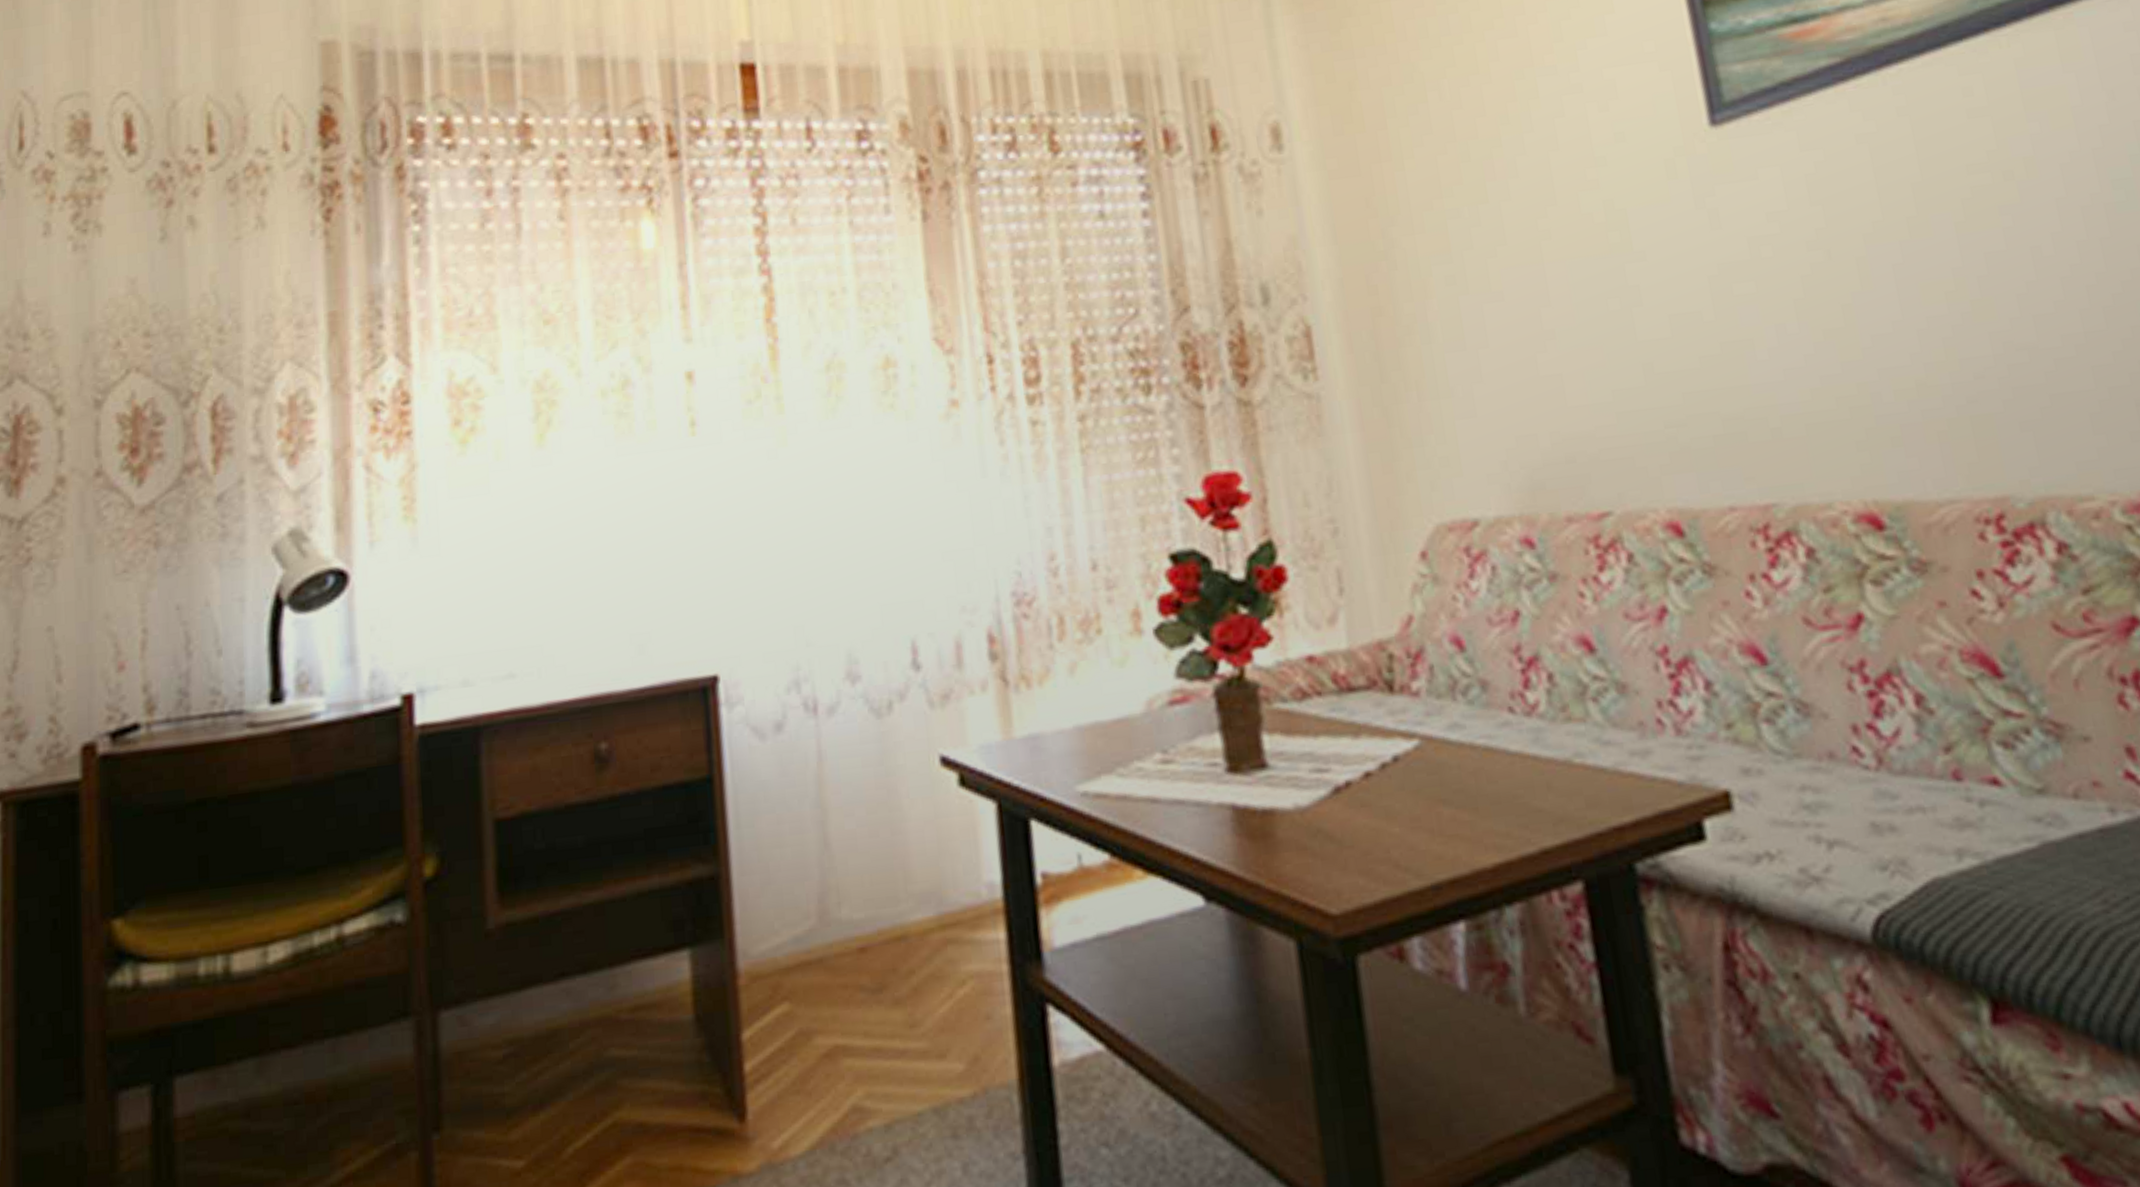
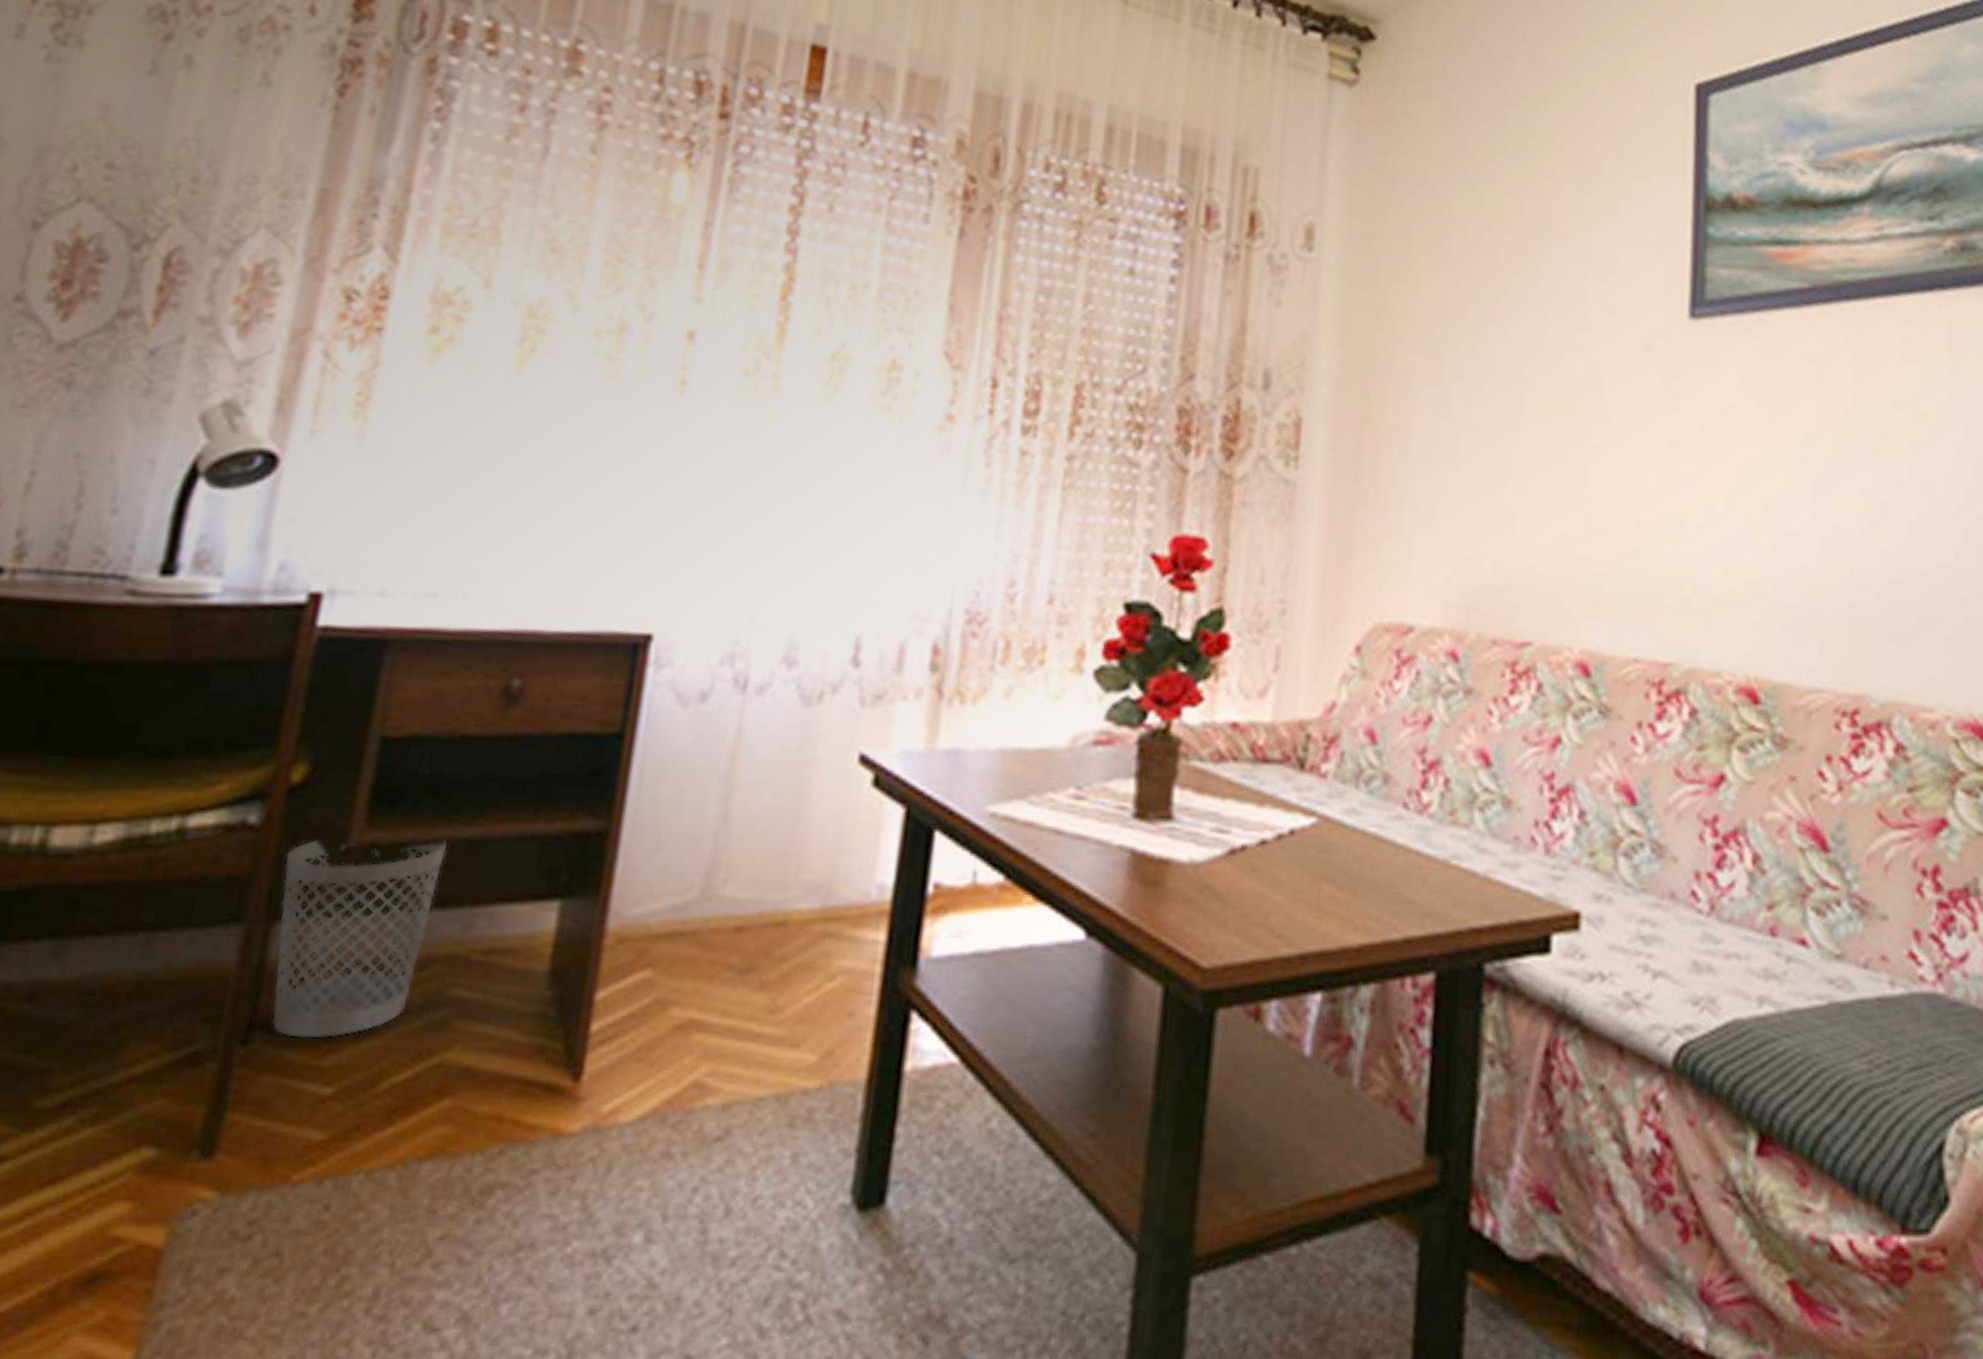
wastebasket: none [435,909,576,1118] -> present [271,840,447,1039]

